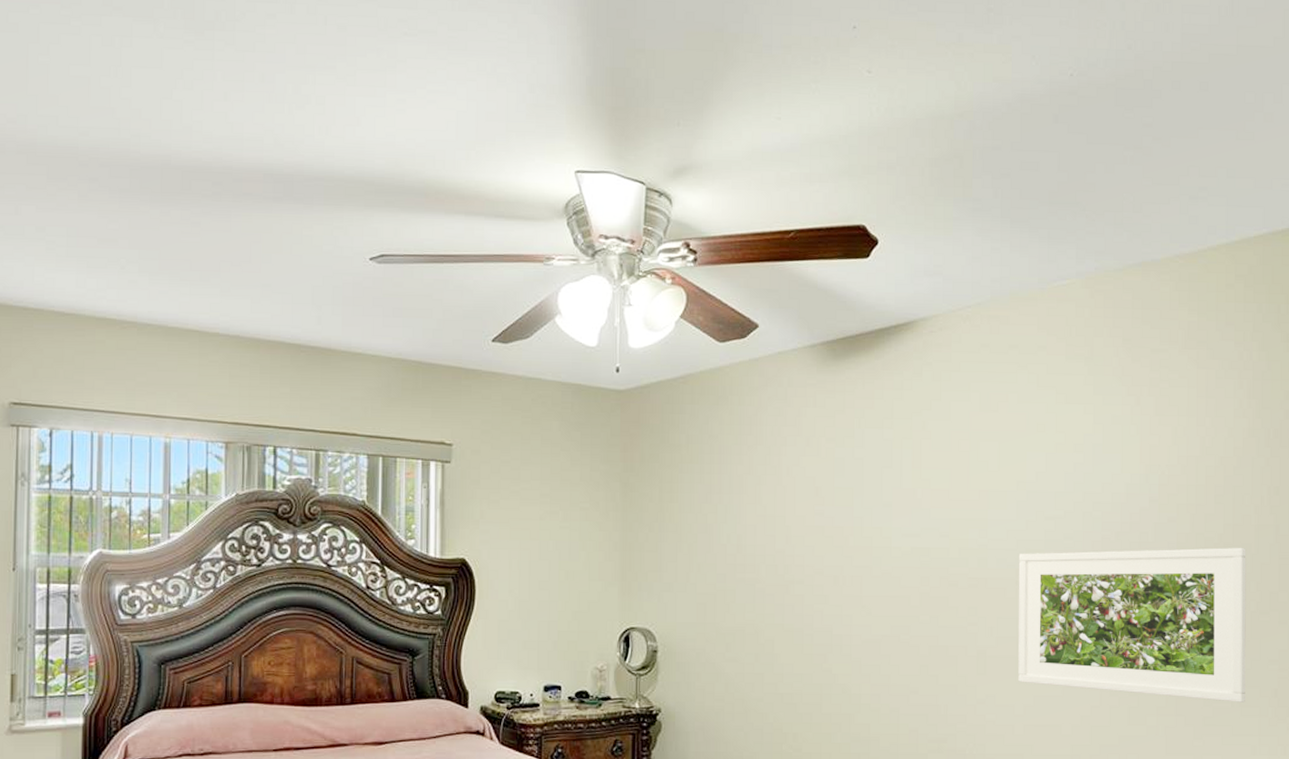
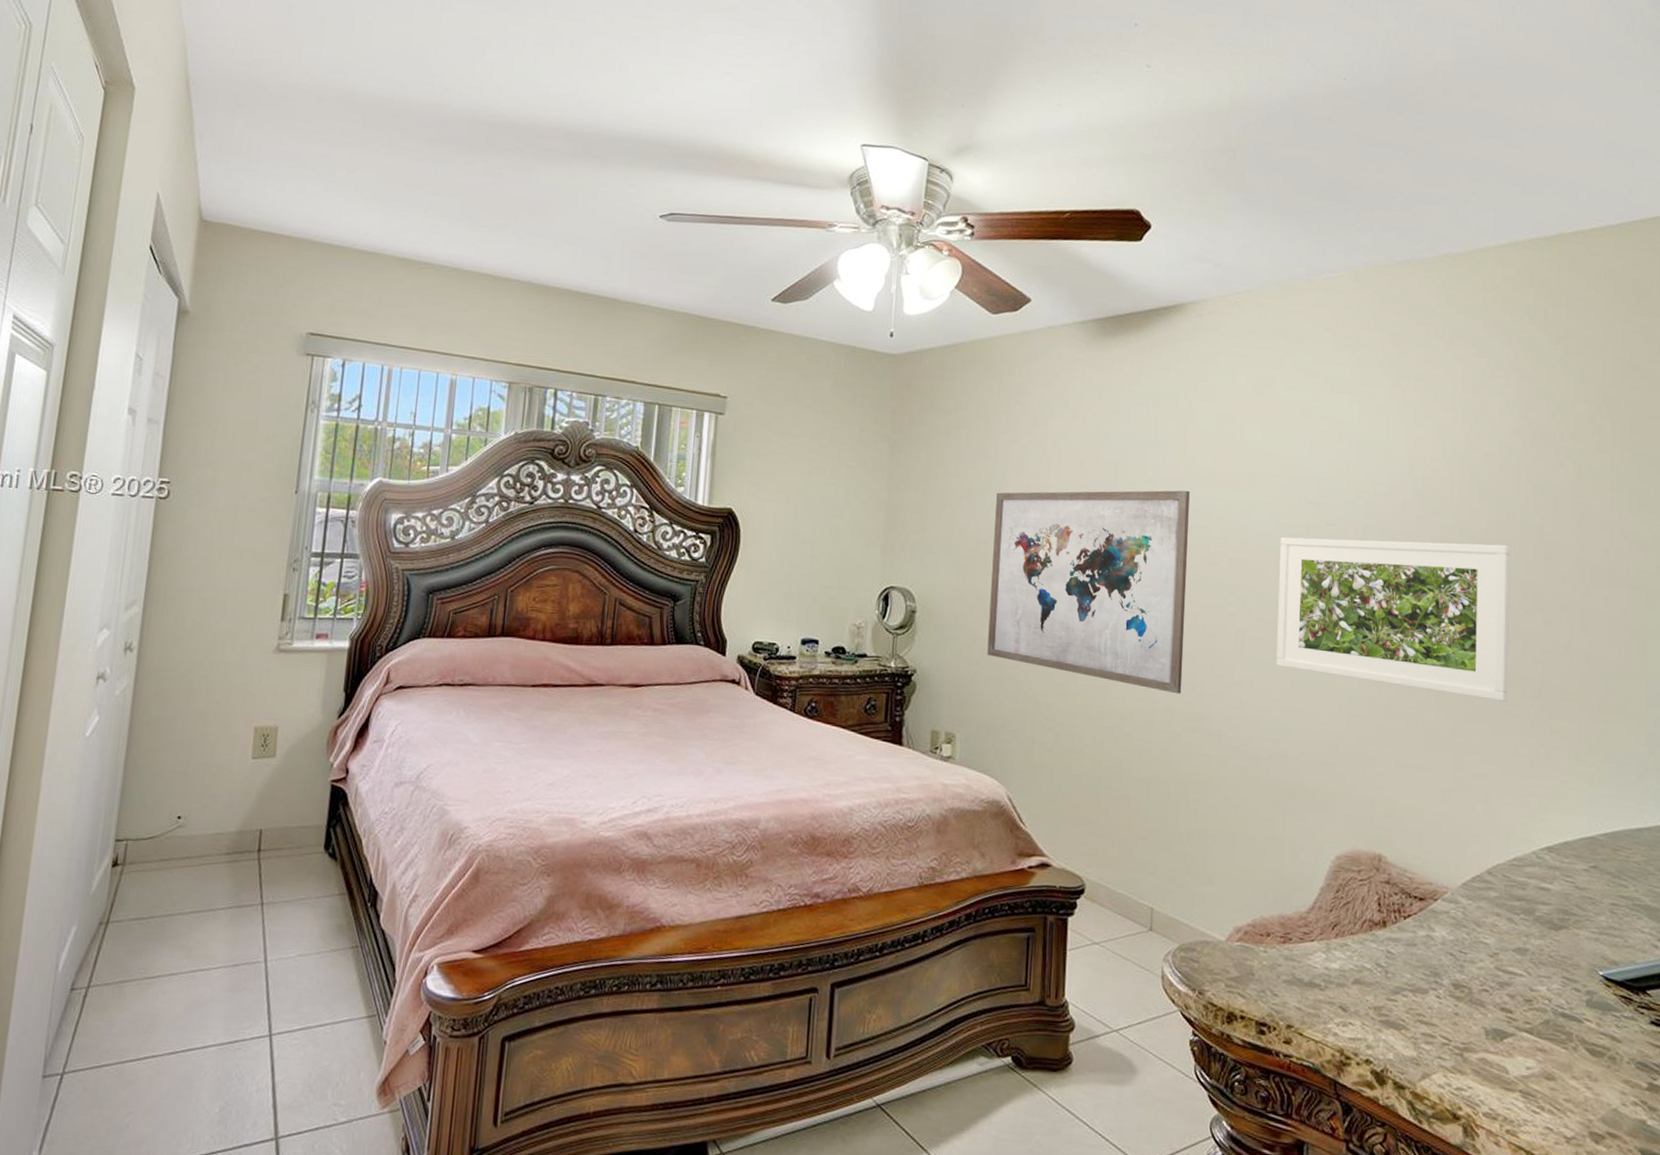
wall art: none [731,512,928,716] -> present [987,490,1190,694]

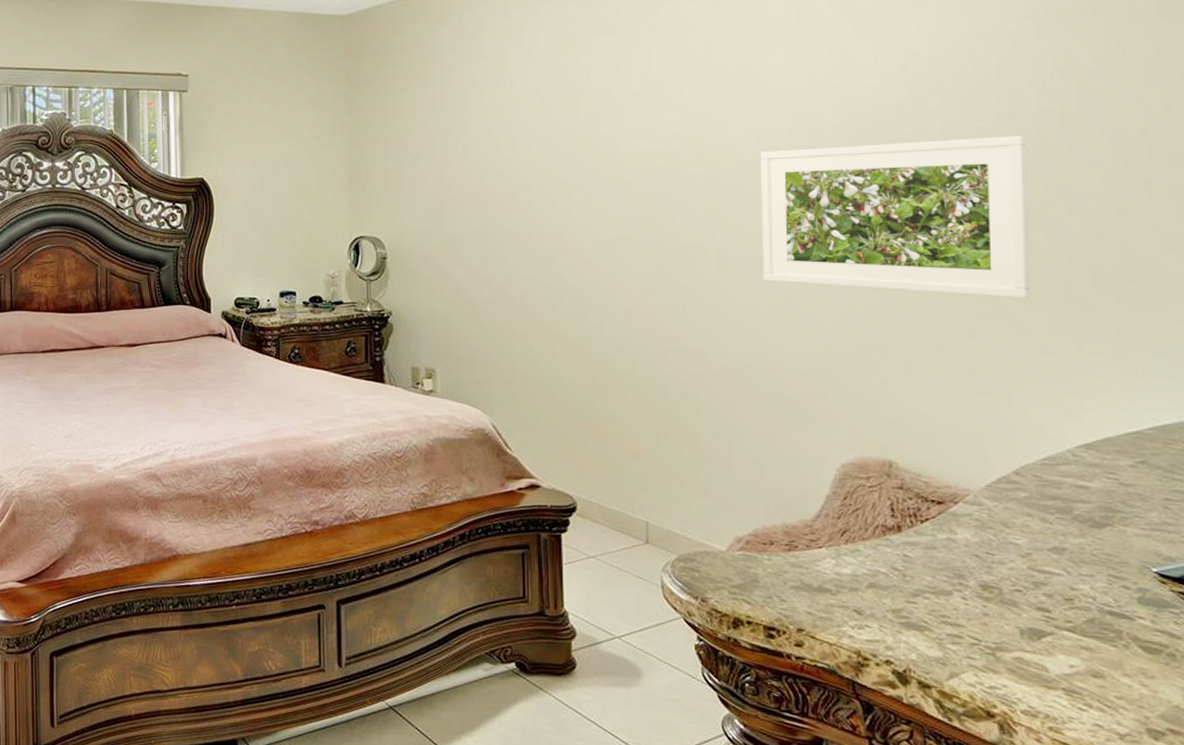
wall art: present [987,490,1190,694] -> none [457,115,663,316]

